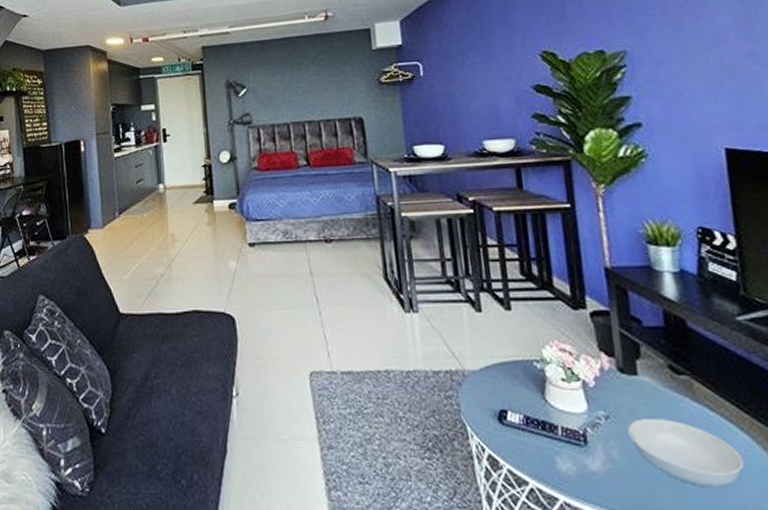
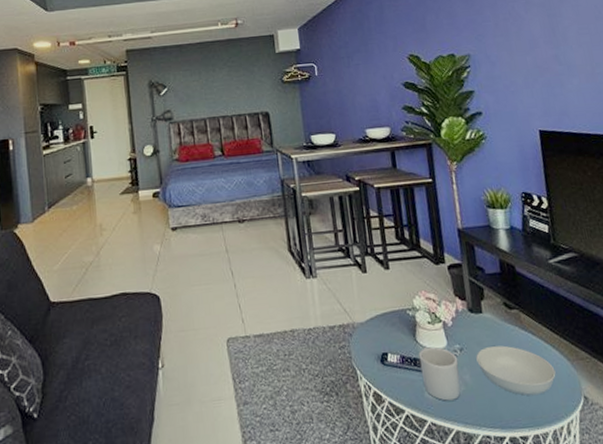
mug: none [548,408,606,480] -> present [418,346,461,402]

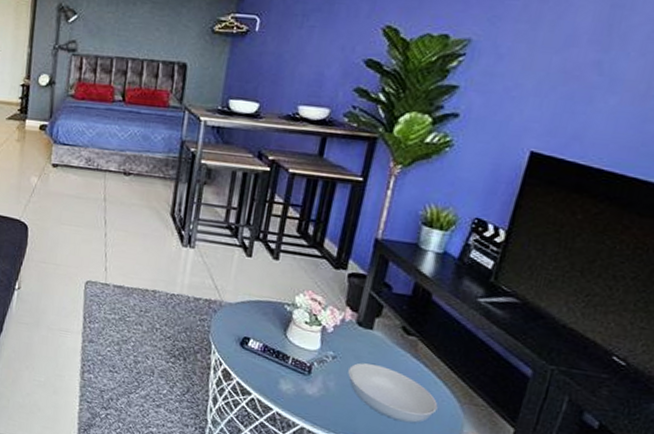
mug: present [418,346,461,402] -> none [280,343,327,401]

